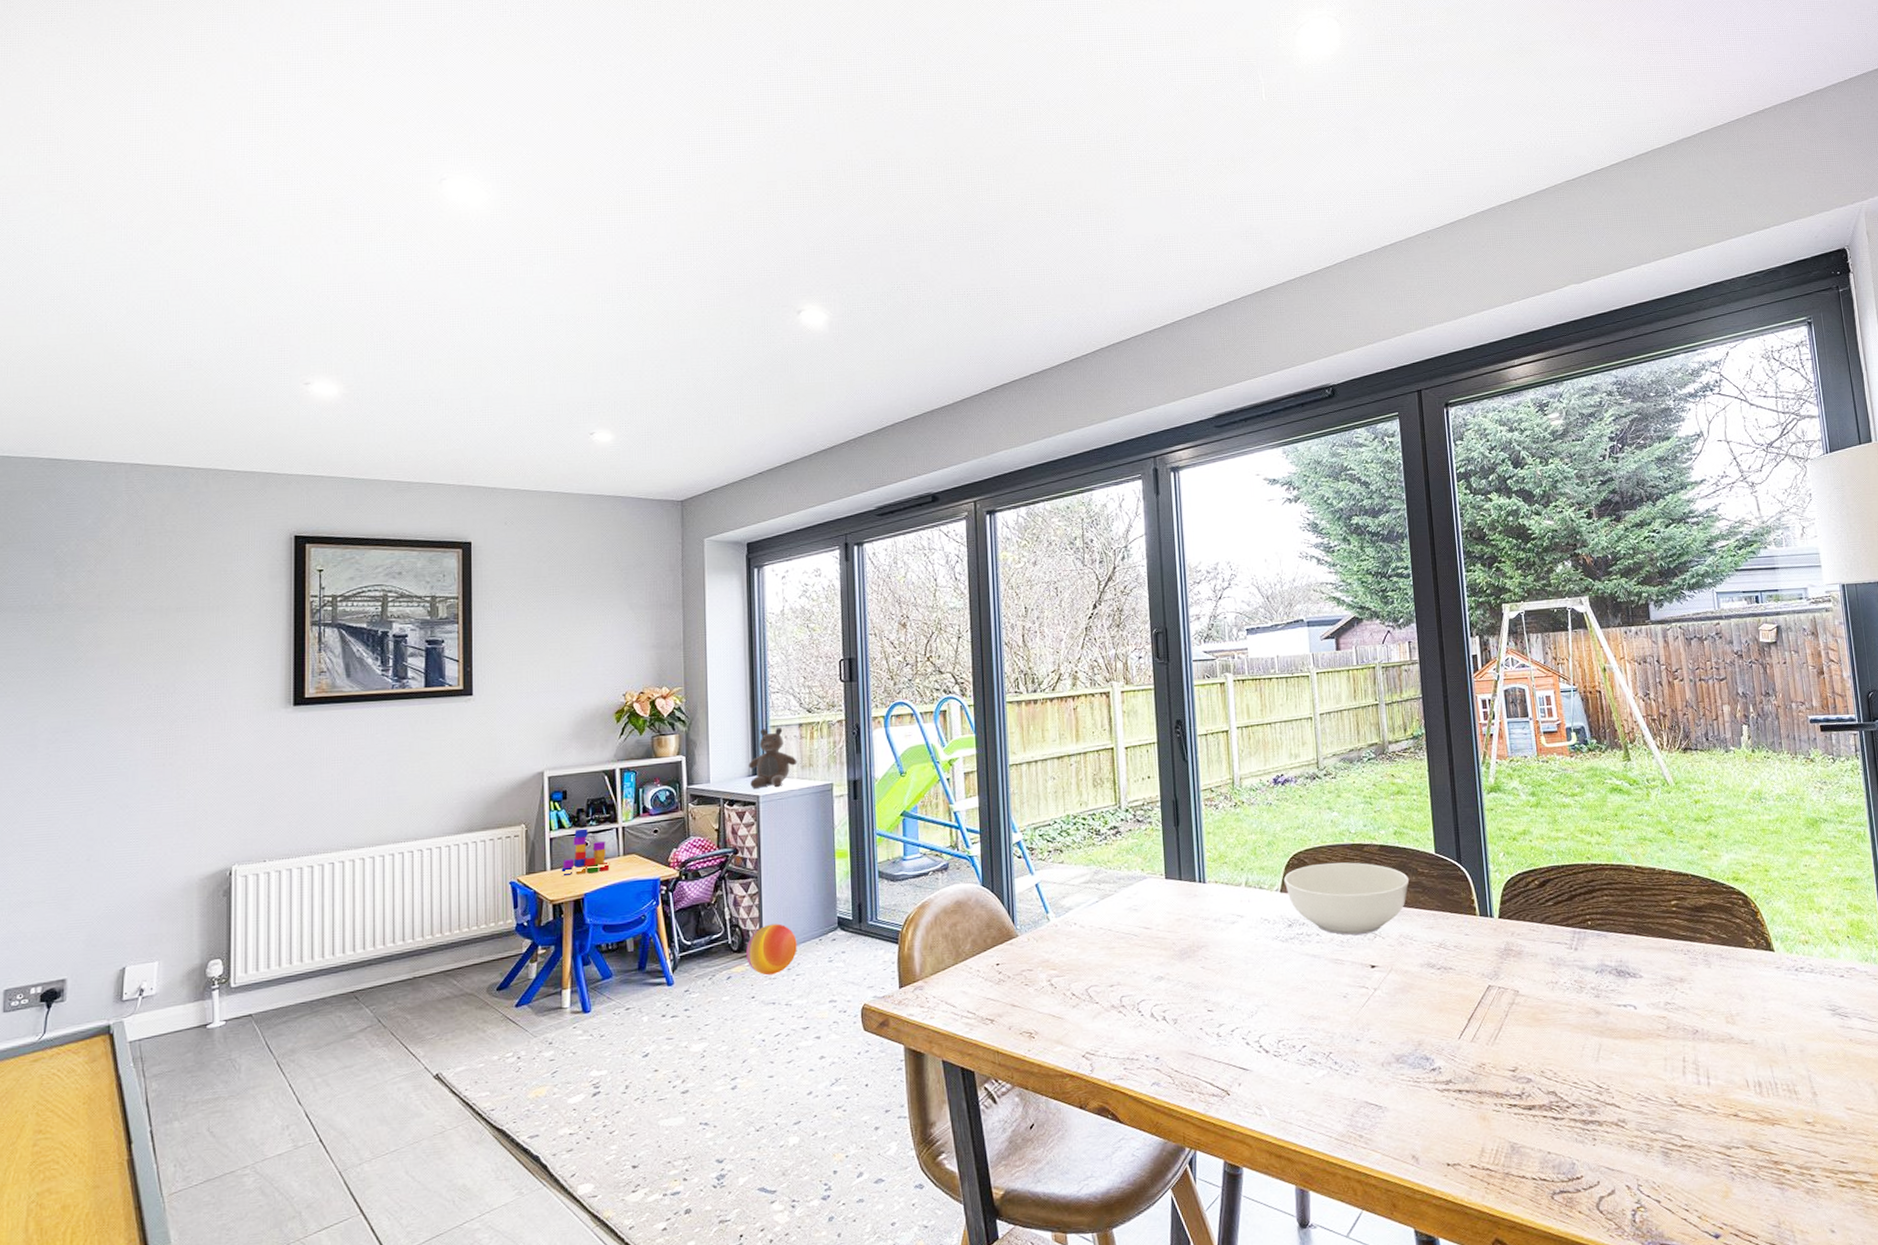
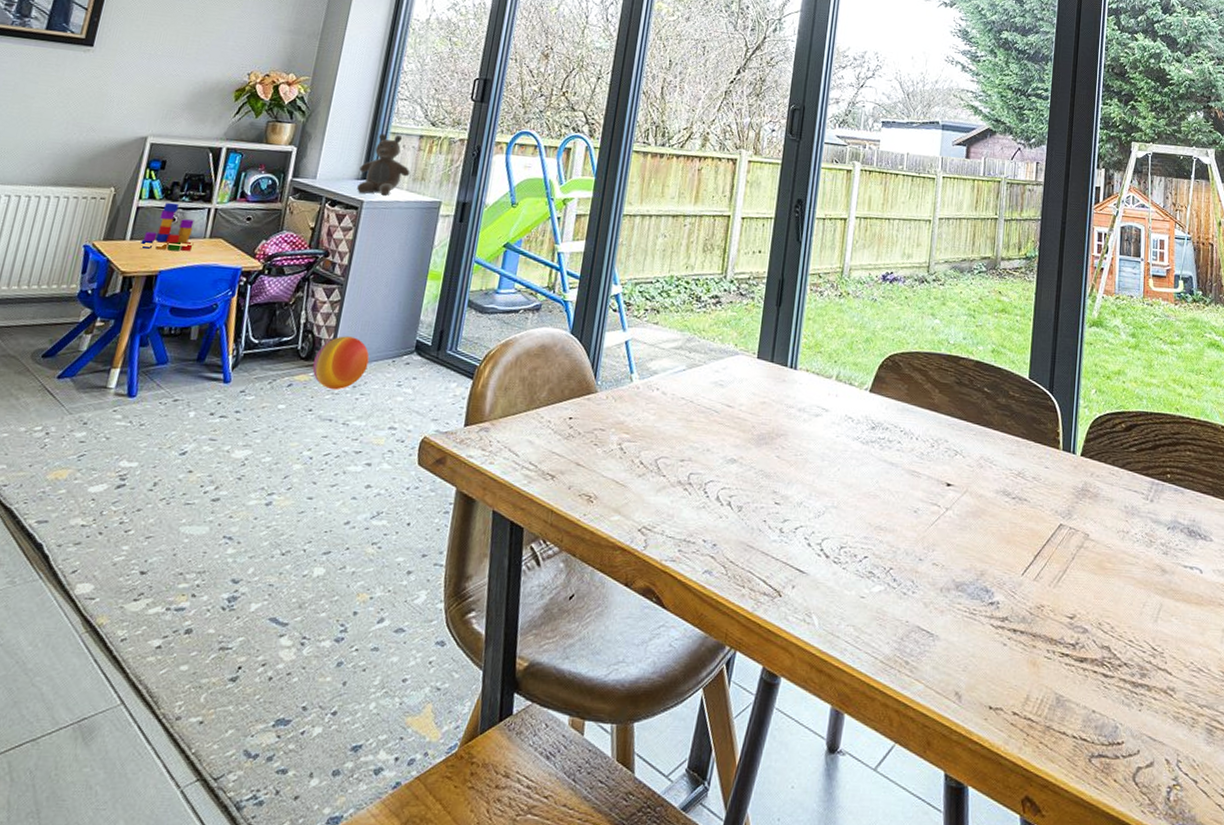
bowl: present [1283,862,1410,935] -> none [874,369,1000,450]

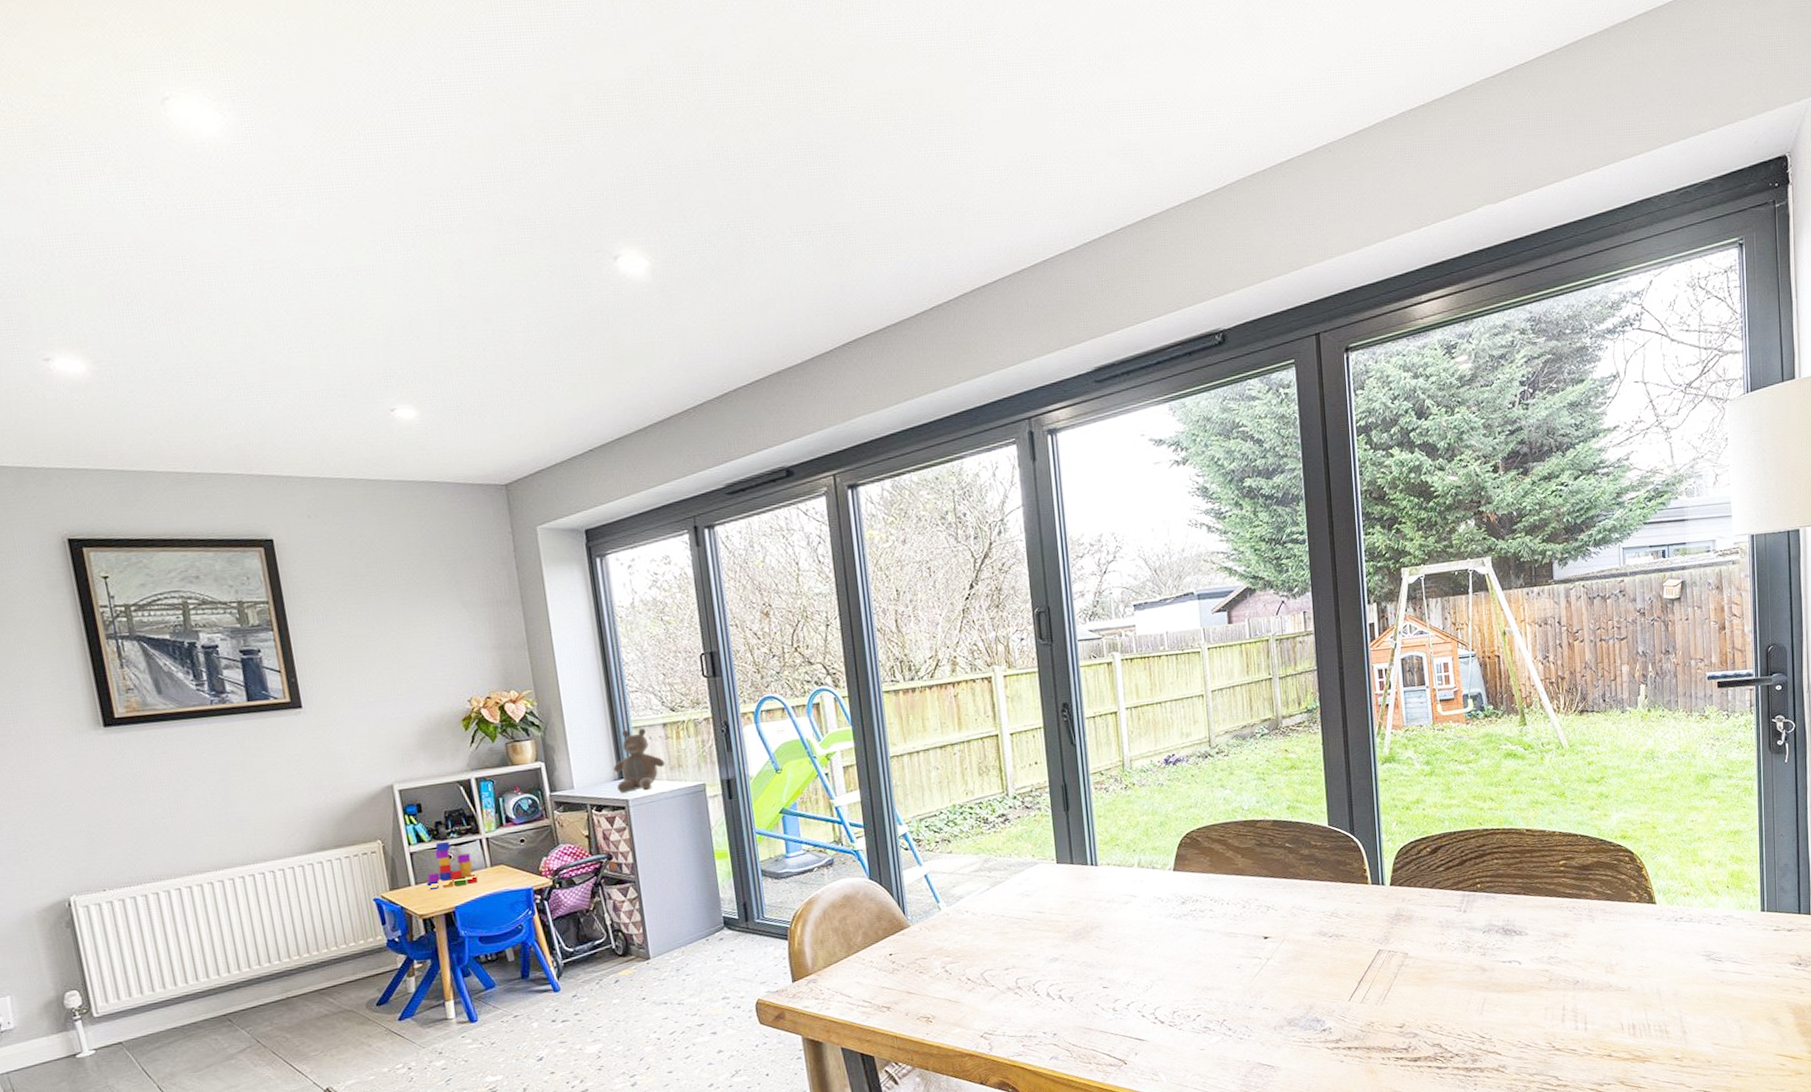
ball: present [312,336,370,390] -> none [631,926,685,977]

